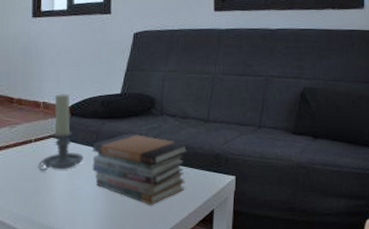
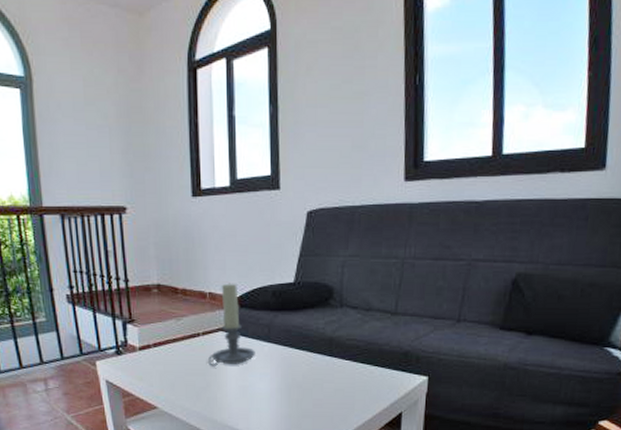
book stack: present [92,133,189,205] -> none [265,327,373,405]

